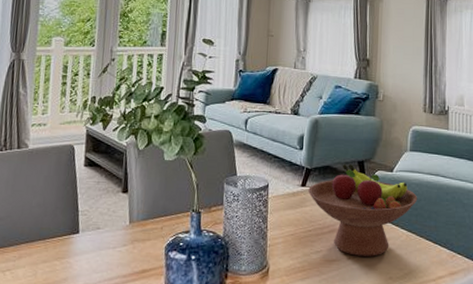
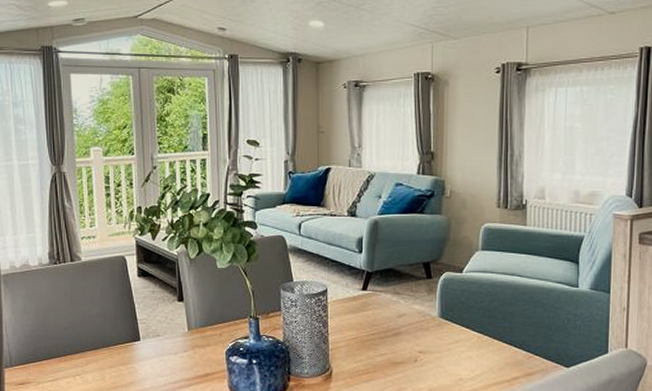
fruit bowl: present [308,163,418,256] -> none [370,265,491,359]

